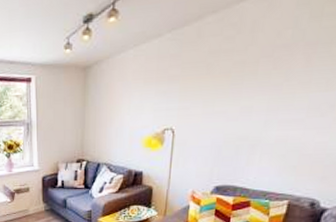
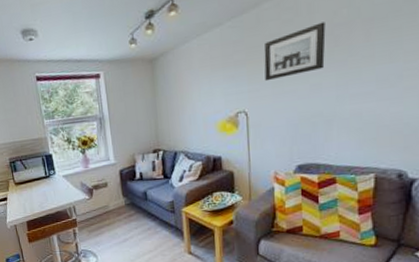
wall art: none [197,42,268,100] -> present [264,22,326,82]

